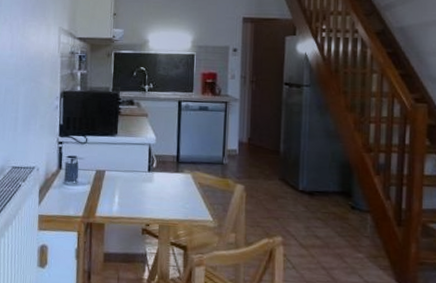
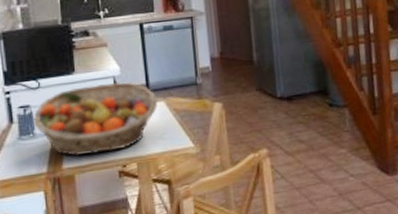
fruit basket: none [77,148,186,210] -> present [32,82,158,156]

